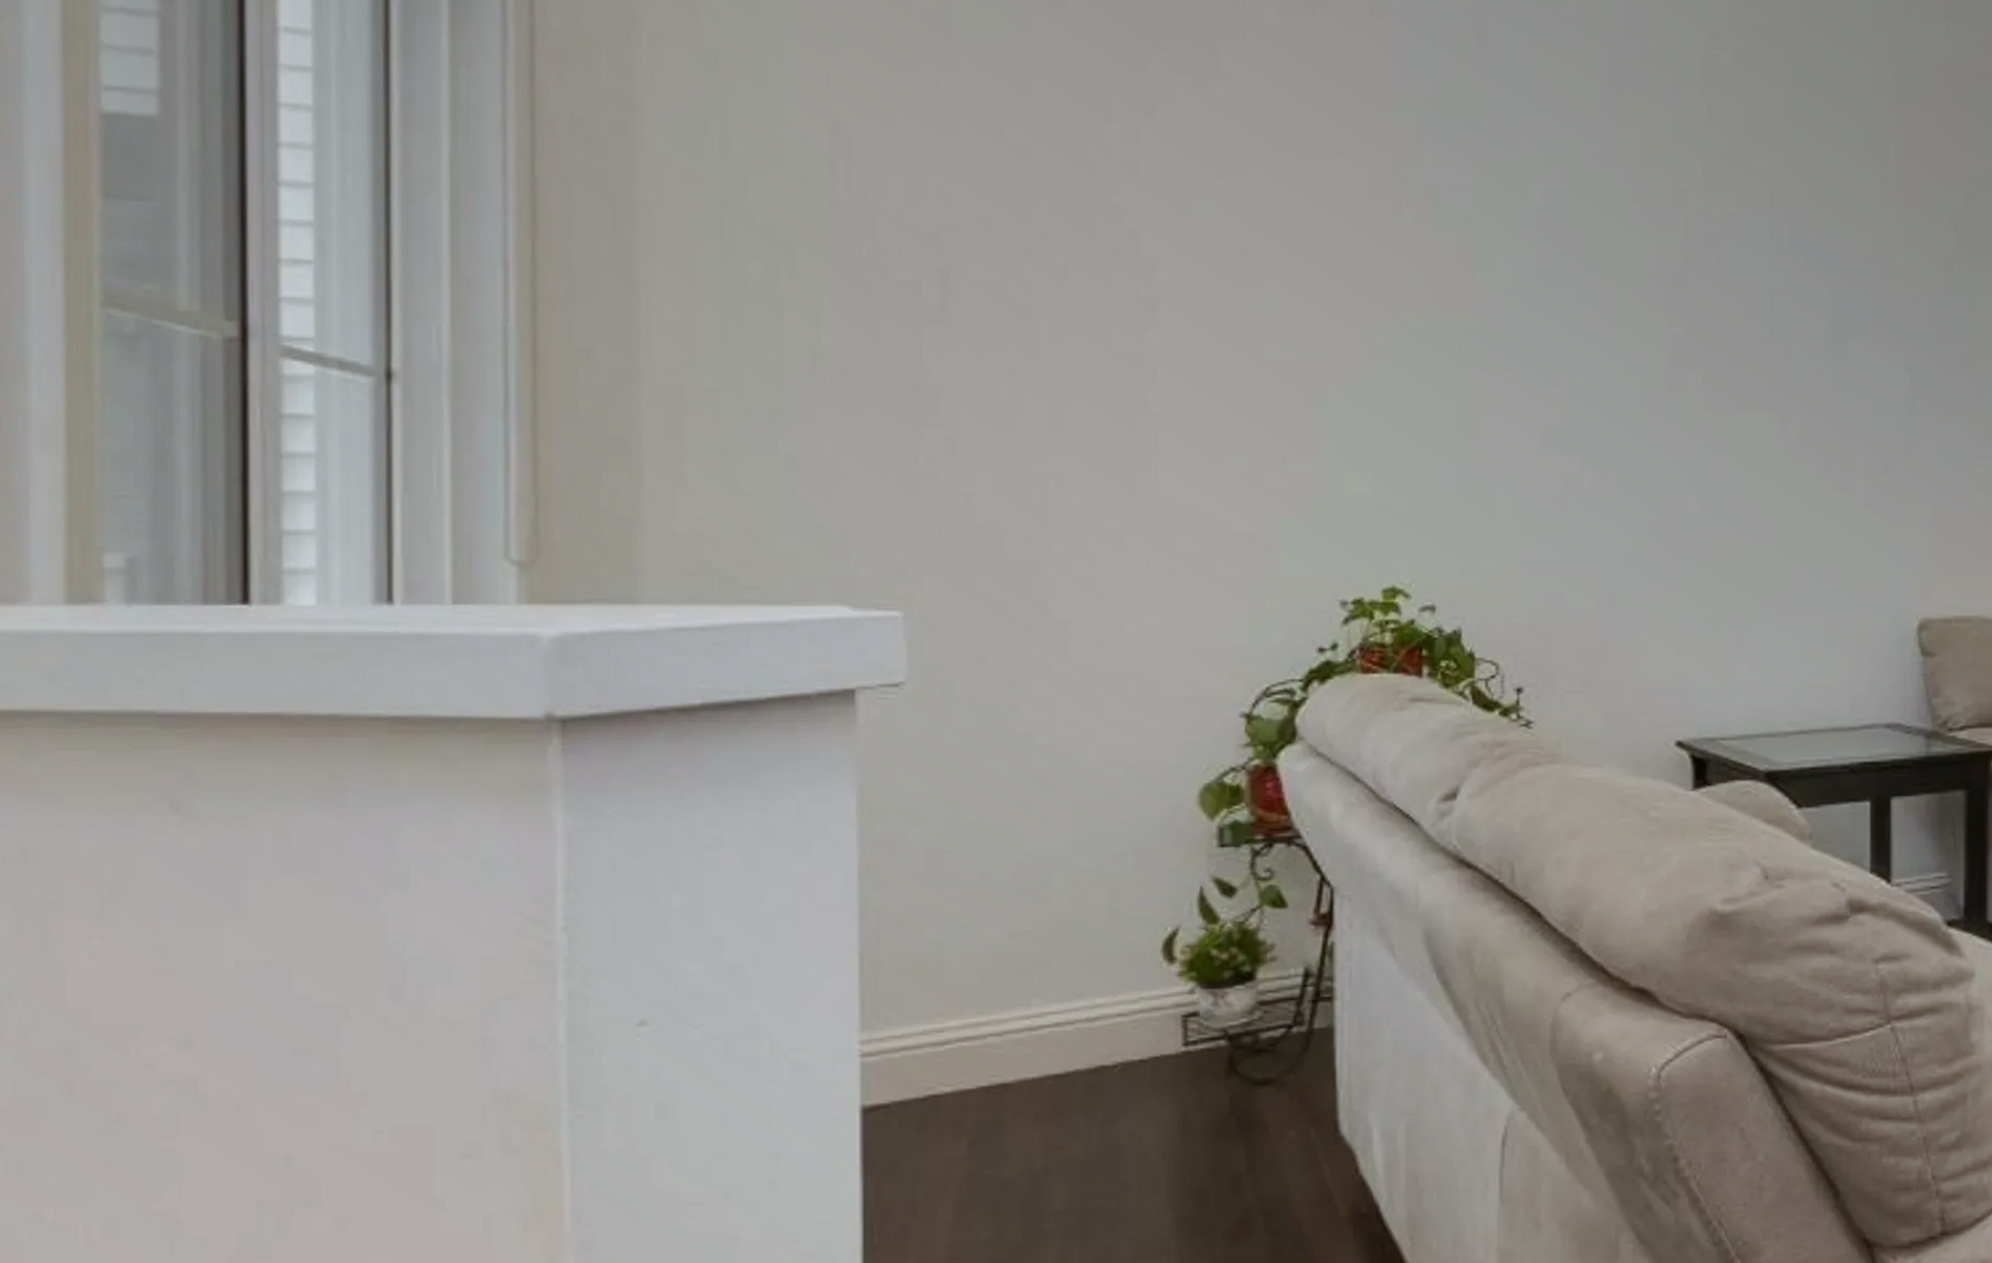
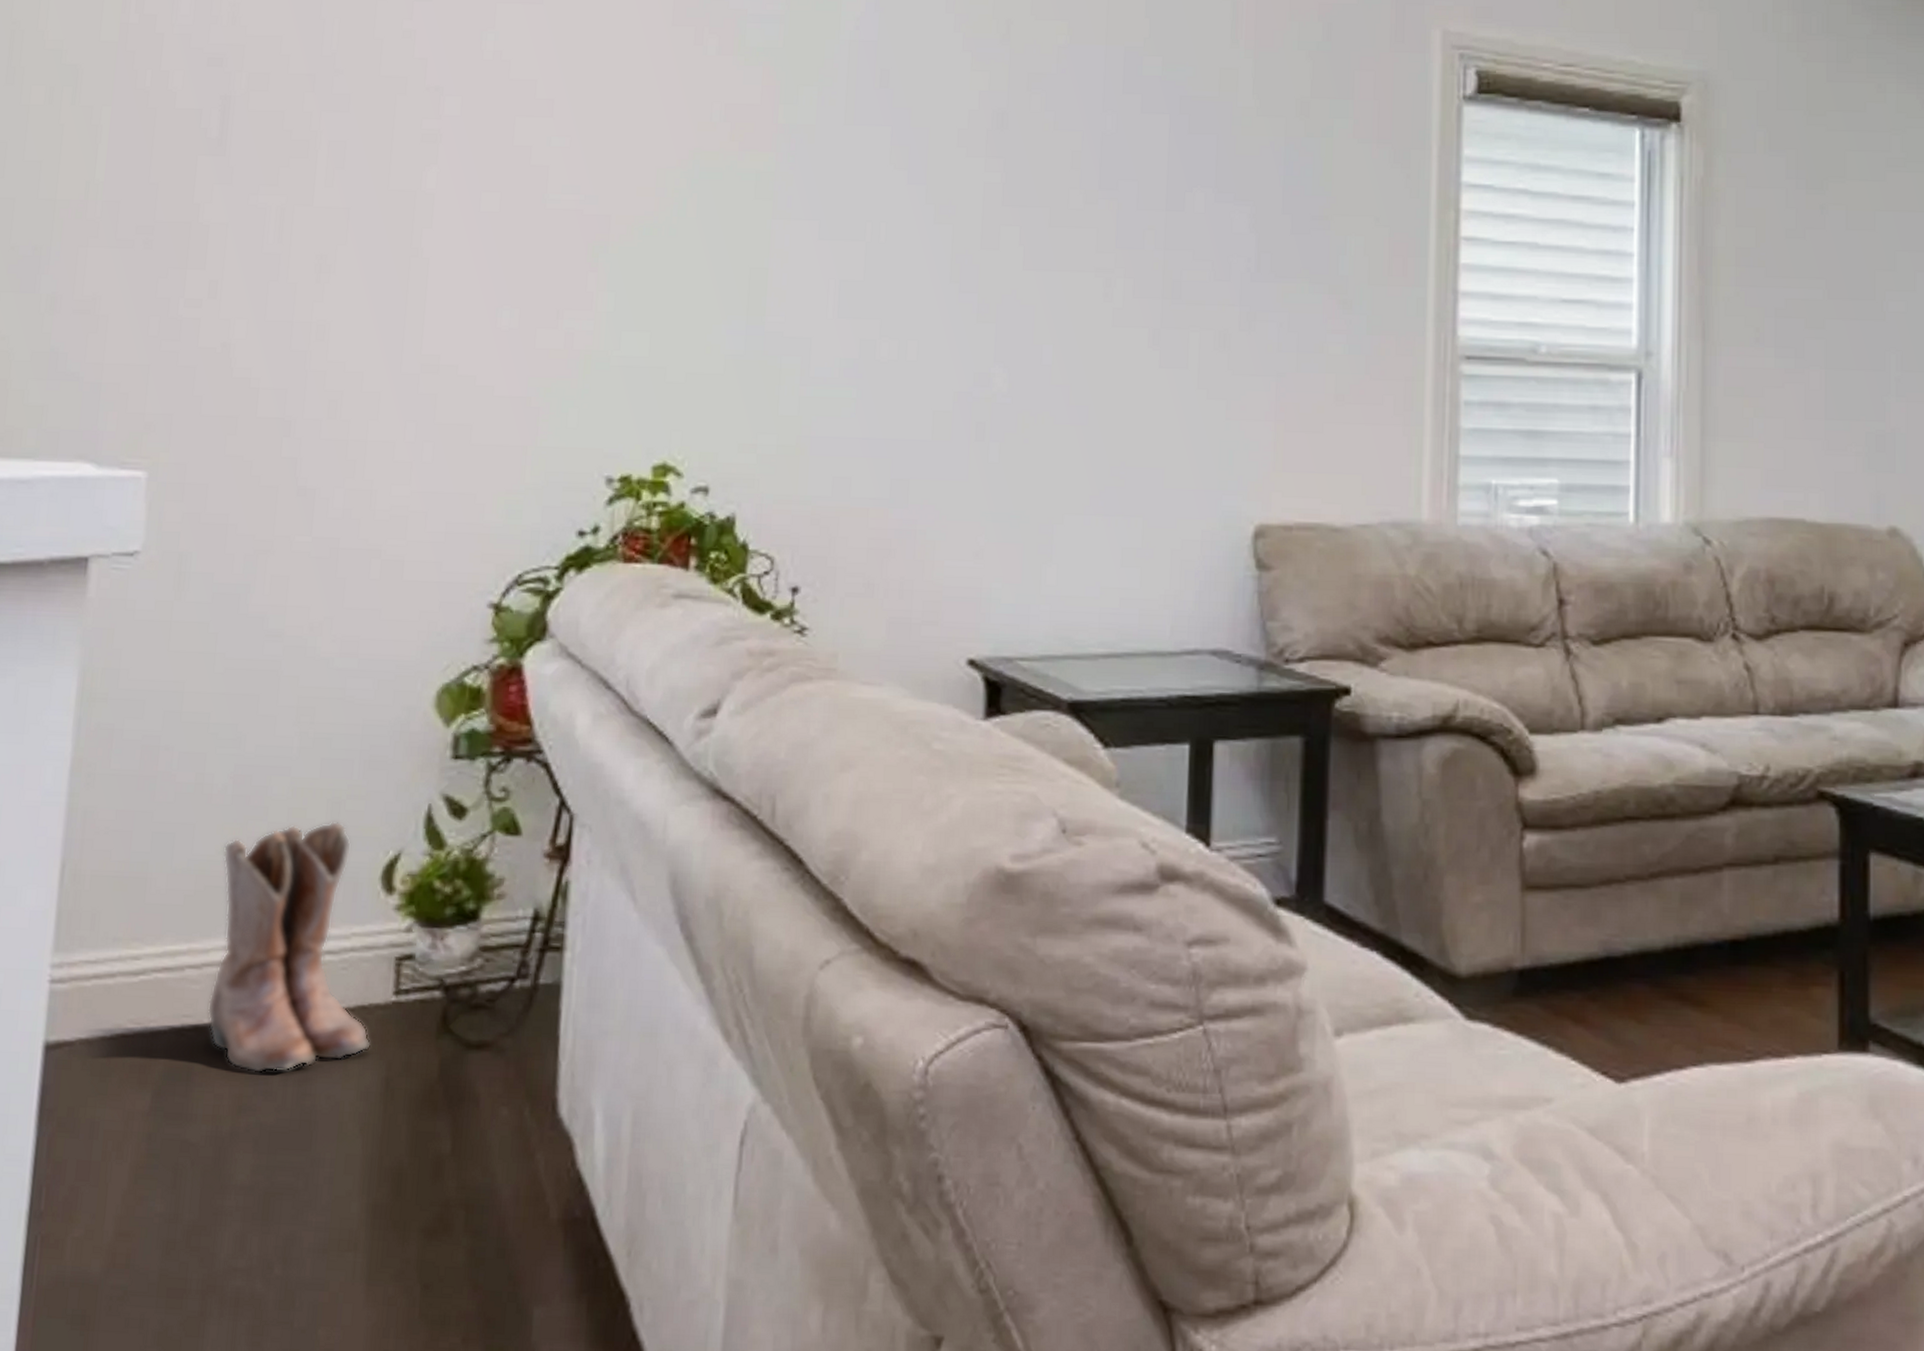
boots: none [1011,905,1165,1119] -> present [207,821,371,1074]

